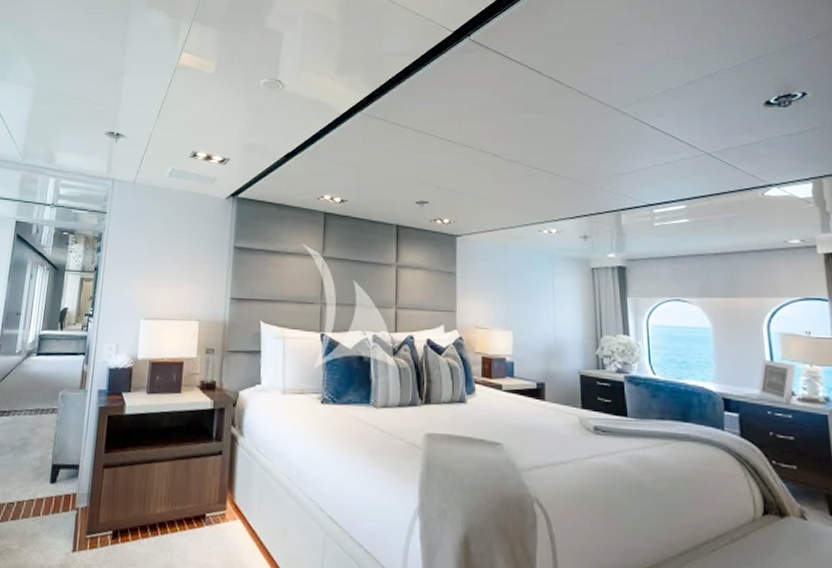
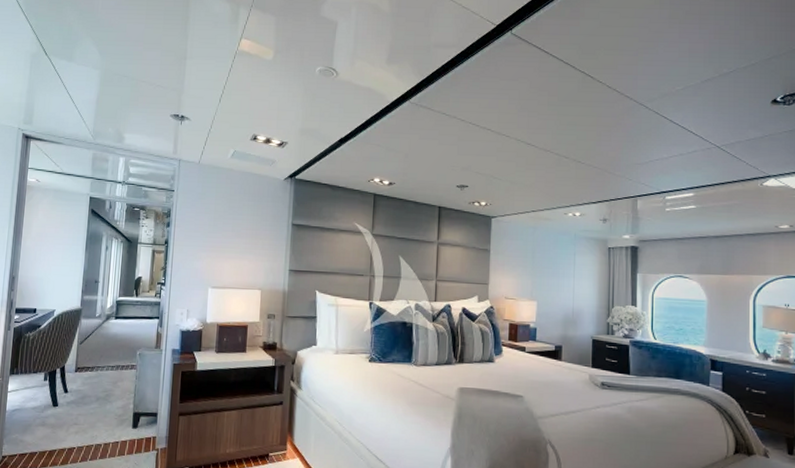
picture frame: present [758,359,796,405] -> none [740,327,773,365]

